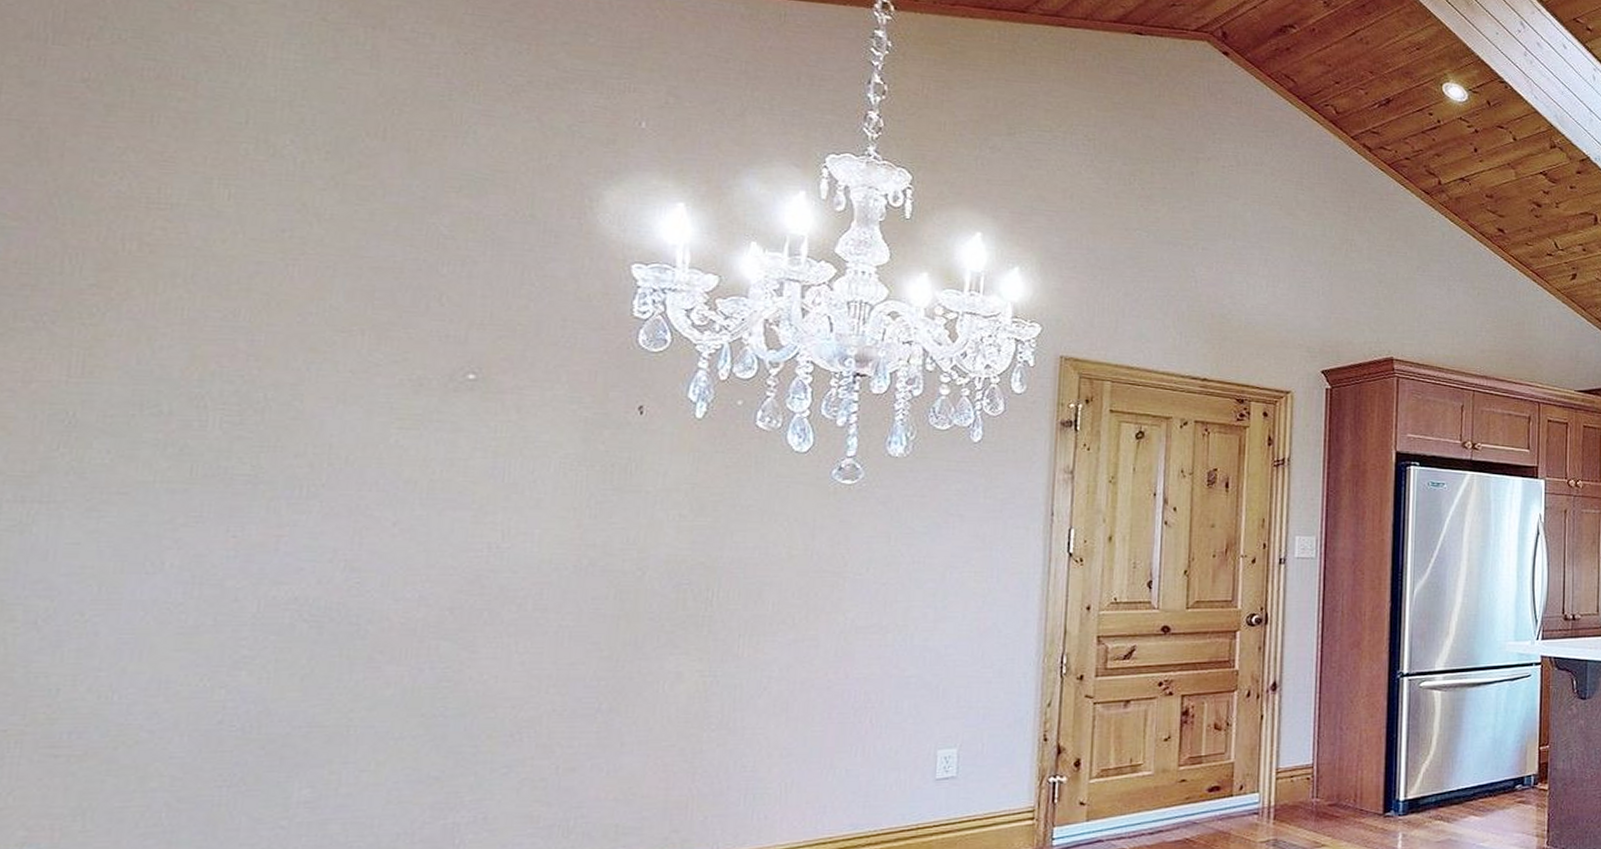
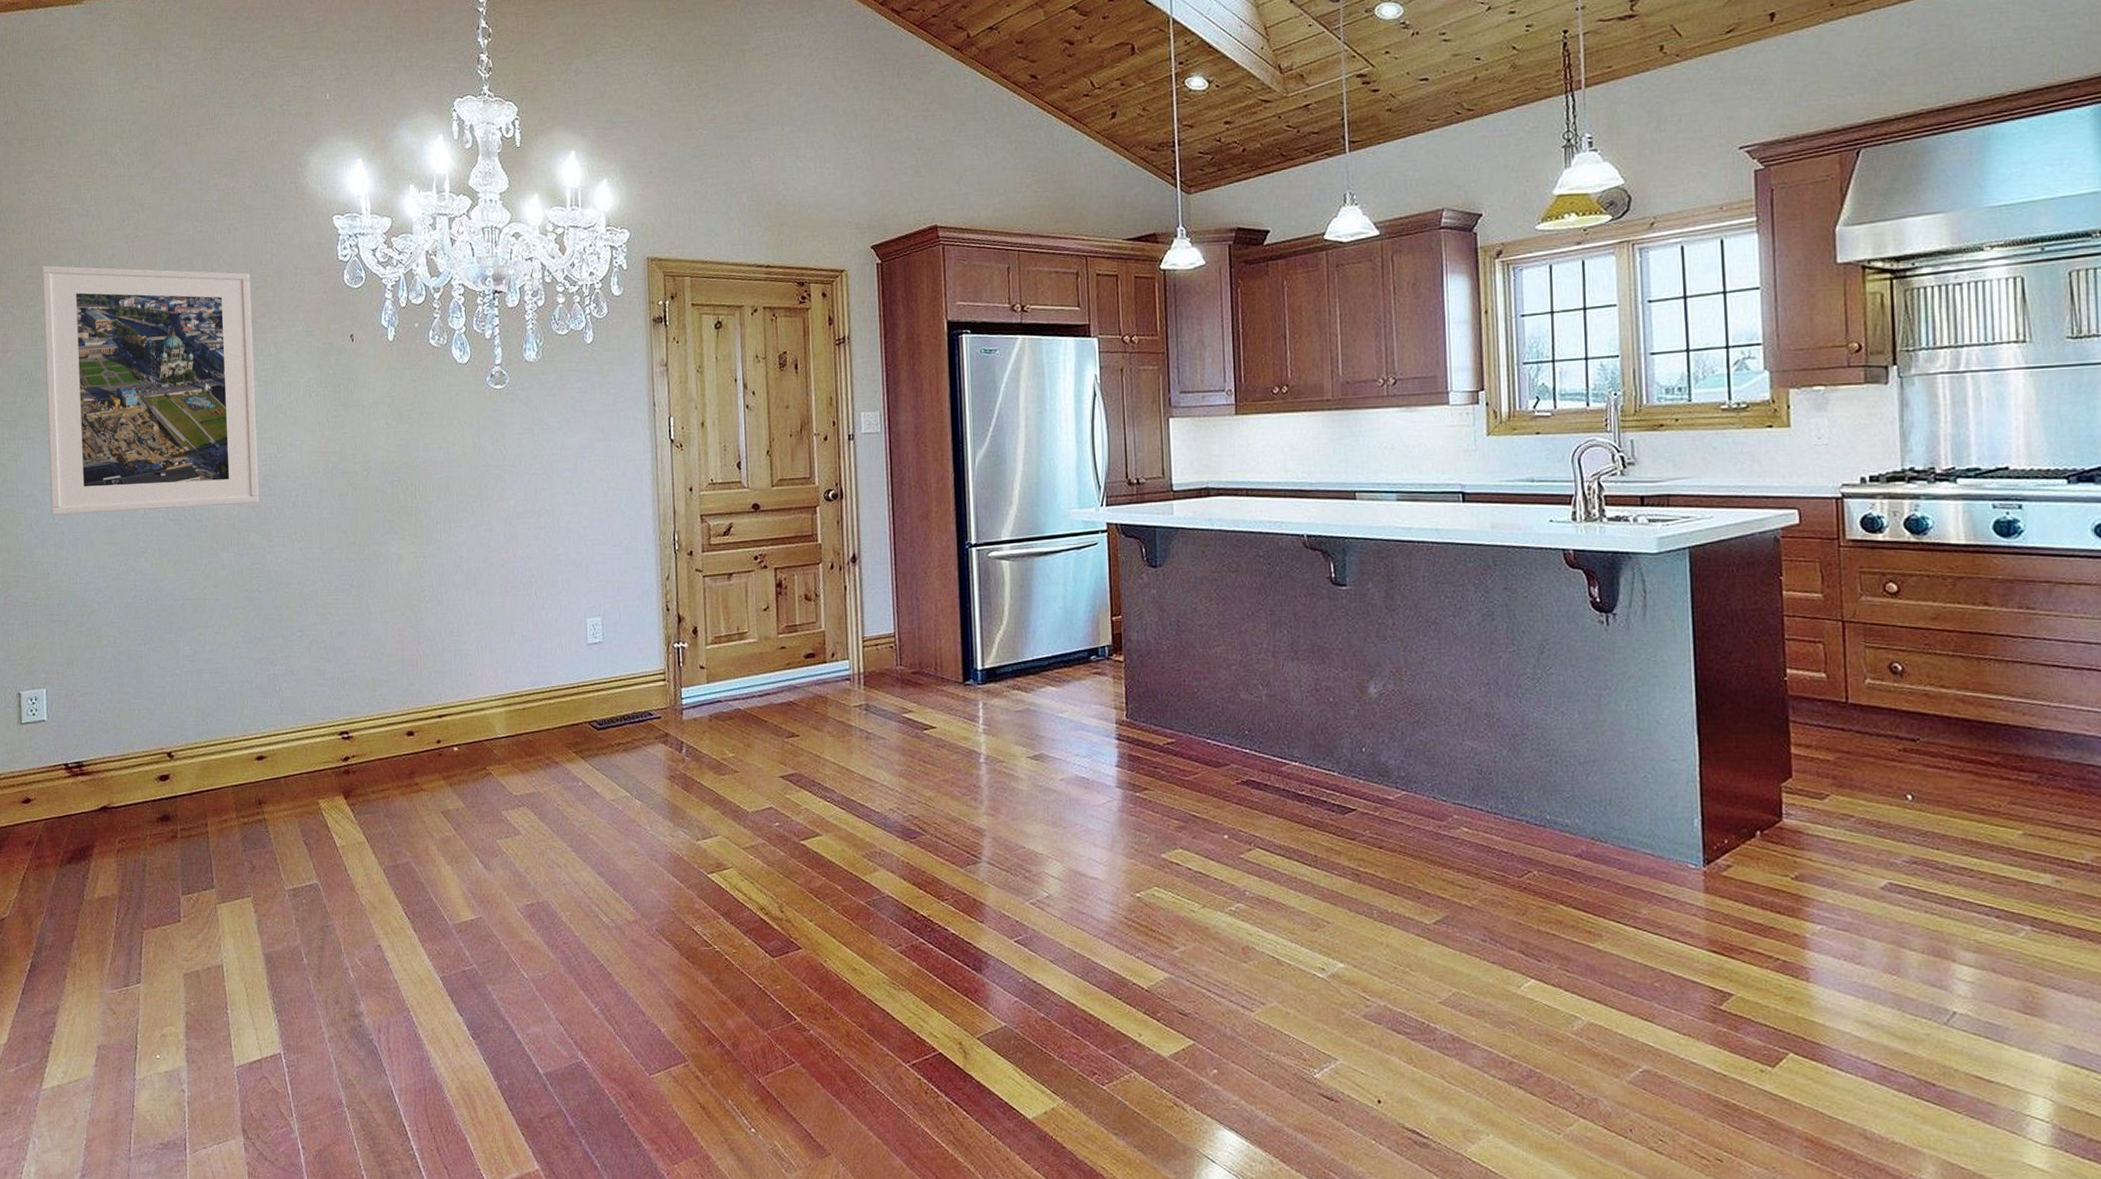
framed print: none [79,273,489,609] -> present [42,265,259,515]

